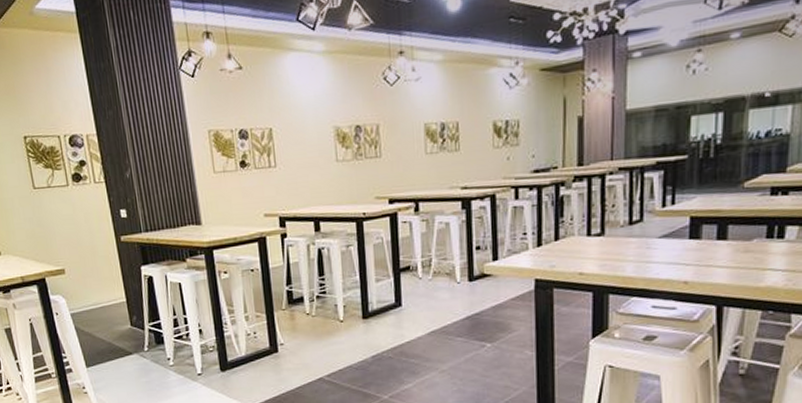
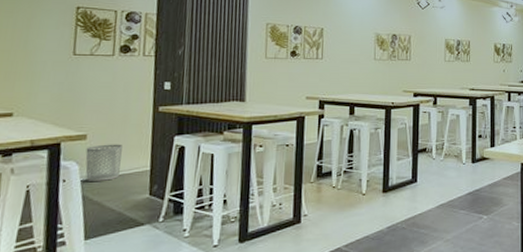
waste bin: none [67,276,101,314] -> present [85,144,122,181]

